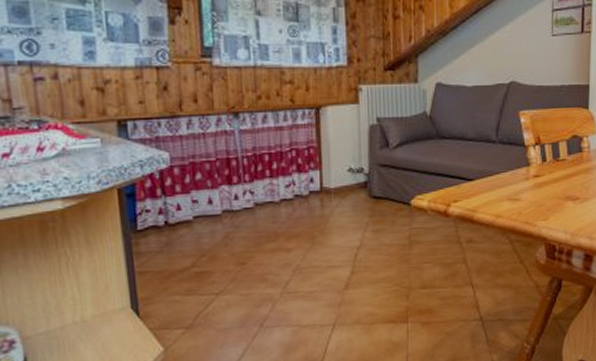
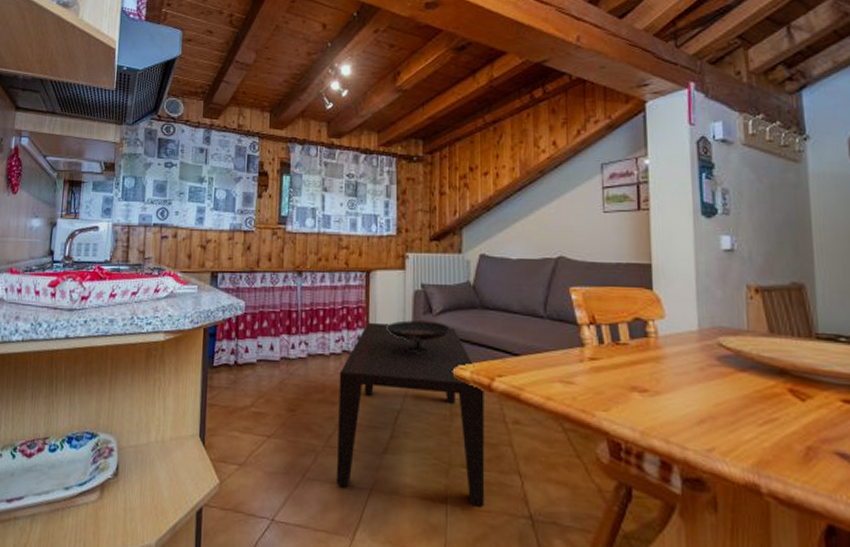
coffee table: none [292,160,442,329] -> present [336,322,485,507]
decorative bowl: none [341,154,408,190] -> present [386,319,450,354]

